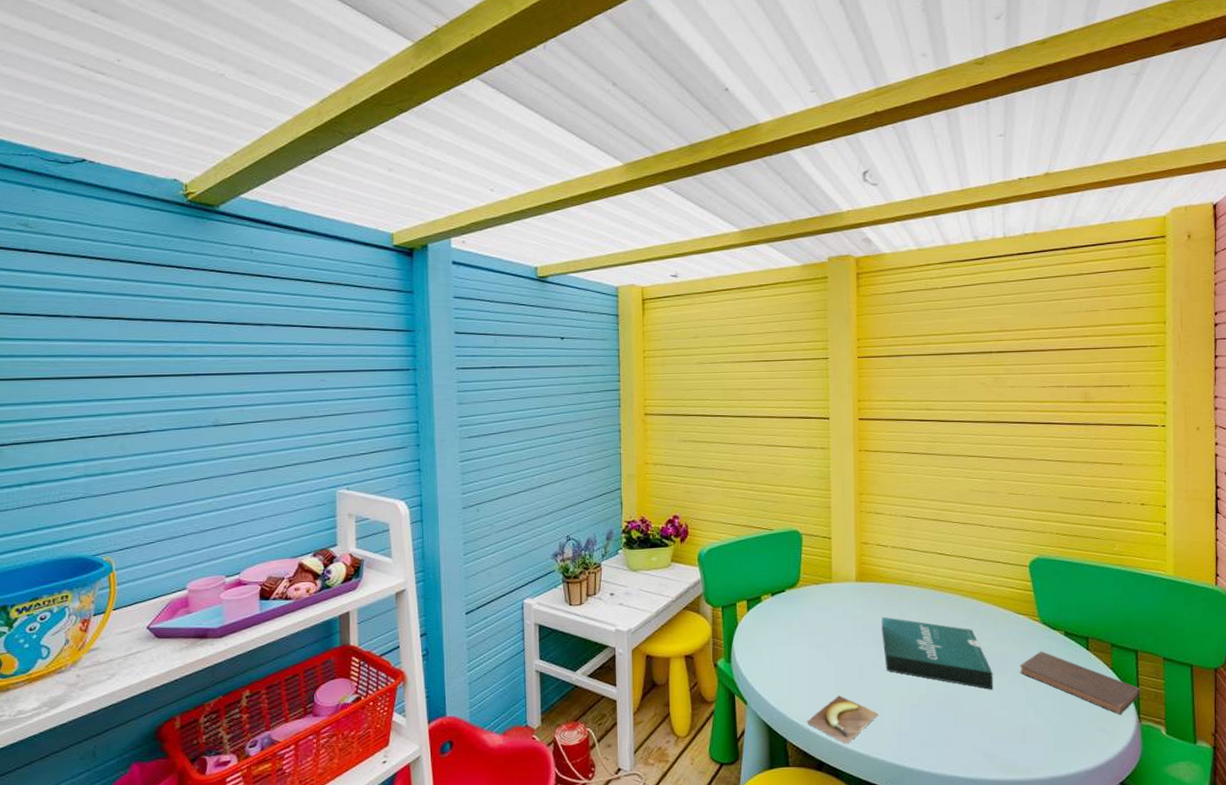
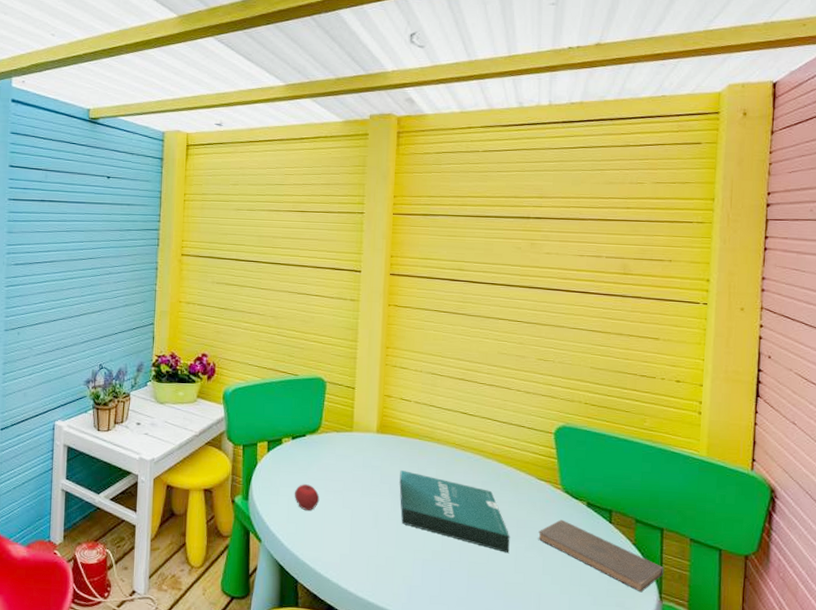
apple: none [777,640,803,668] -> present [294,484,320,511]
banana: present [806,696,879,744] -> none [318,543,391,592]

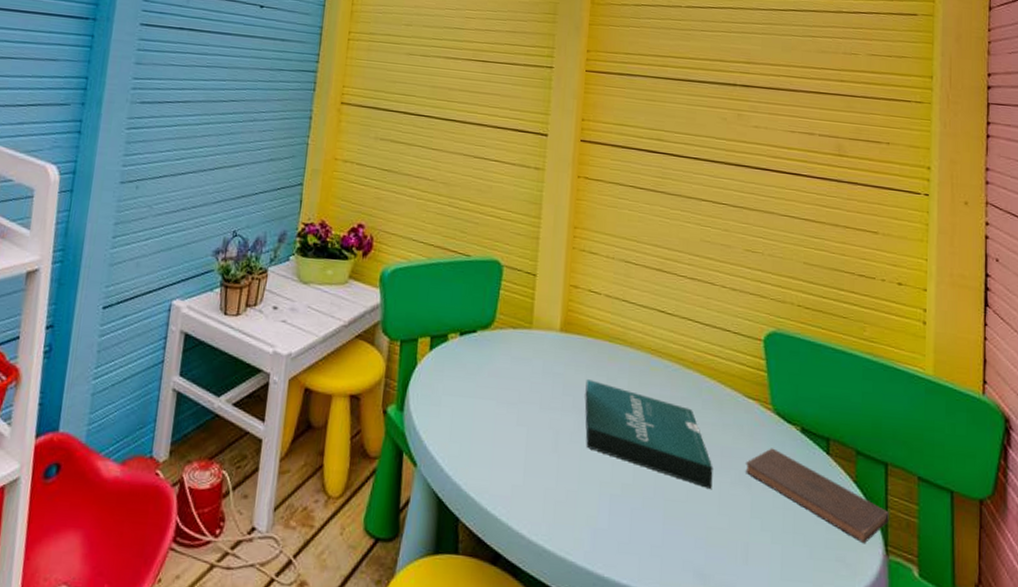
apple: present [294,484,320,511] -> none [459,392,490,428]

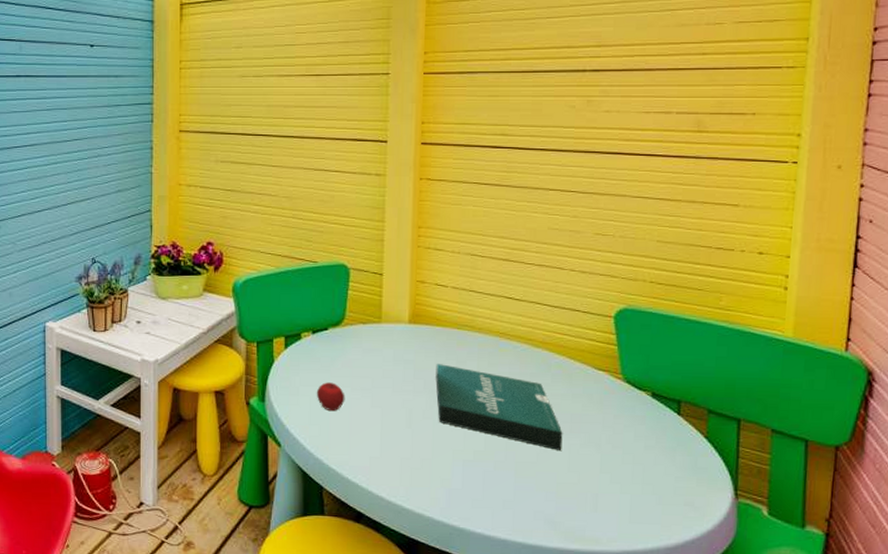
apple: none [459,392,490,428] -> present [316,382,345,412]
book: present [745,448,889,544] -> none [595,412,740,490]

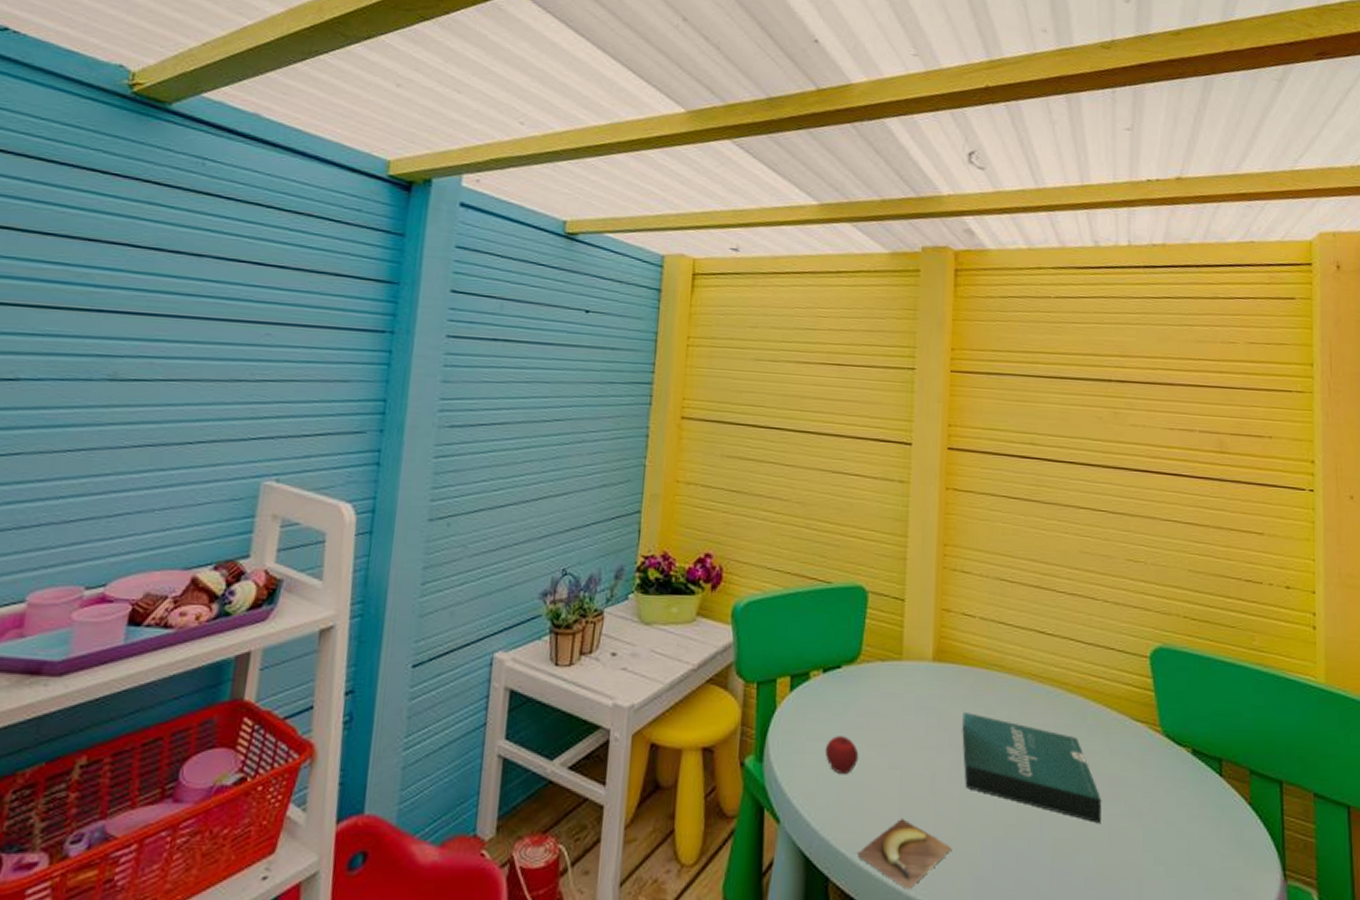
banana: none [345,445,427,497] -> present [856,819,952,890]

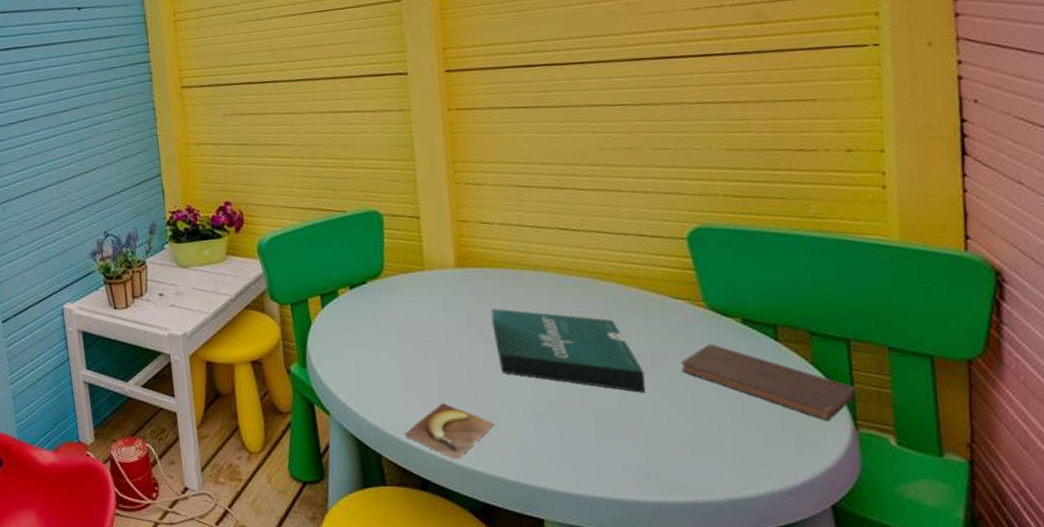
apple: present [824,736,859,775] -> none [361,340,395,372]
book: none [1136,773,1286,870] -> present [681,343,856,422]

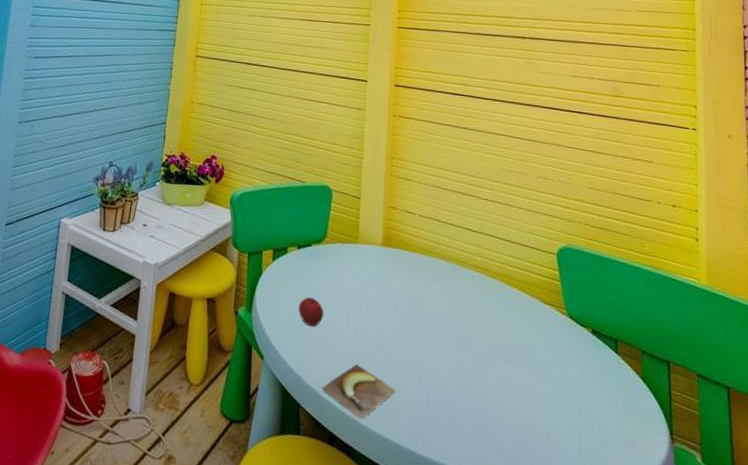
apple: none [361,340,395,372] -> present [298,297,324,327]
pizza box: present [491,309,646,393] -> none [404,287,517,382]
book: present [681,343,856,422] -> none [545,347,673,433]

